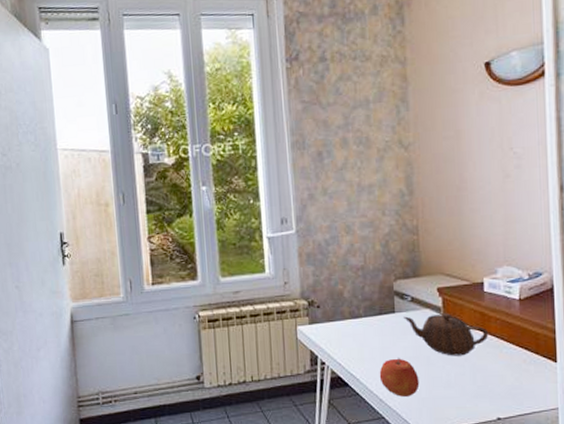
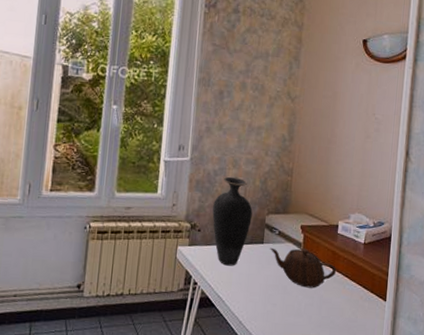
vase: none [330,244,377,341] -> present [212,176,253,266]
apple: present [379,358,420,397] -> none [242,285,275,321]

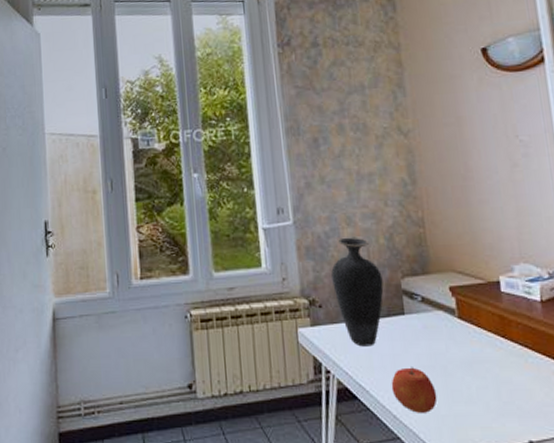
apple: none [242,285,275,321] -> present [391,367,438,413]
teapot: present [270,247,337,288] -> none [414,316,511,366]

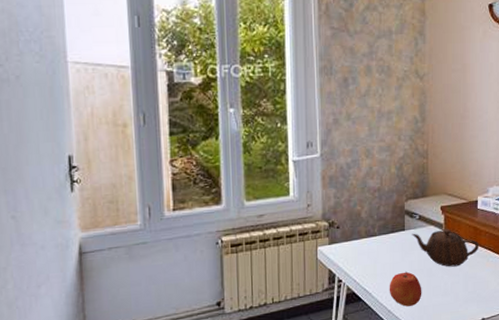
vase: present [331,237,384,347] -> none [350,167,391,259]
teapot: none [414,316,511,366] -> present [412,229,480,267]

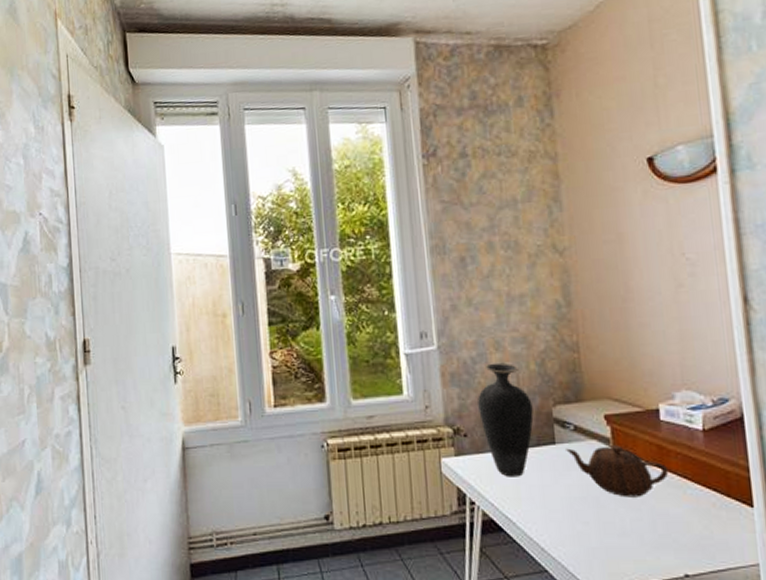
vase: none [350,167,391,259] -> present [478,362,534,477]
apple: present [389,271,422,307] -> none [539,498,589,545]

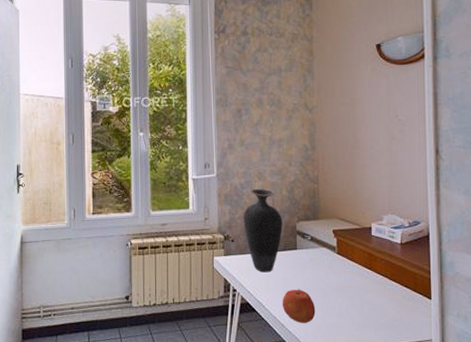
apple: none [539,498,589,545] -> present [282,289,316,323]
teapot: present [566,445,669,498] -> none [304,252,375,290]

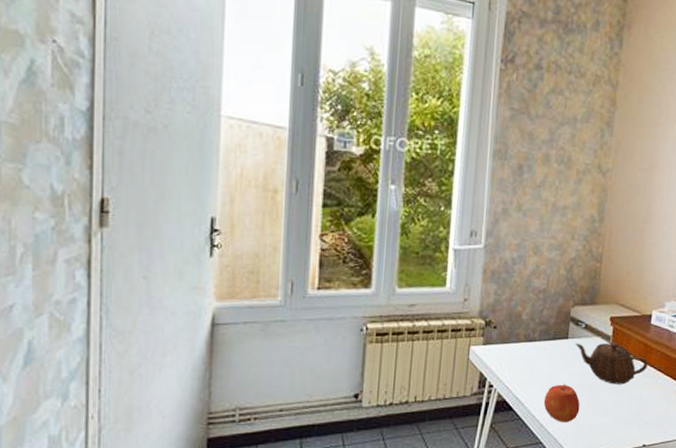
vase: present [243,188,283,273] -> none [510,265,556,365]
teapot: none [304,252,375,290] -> present [575,342,649,385]

